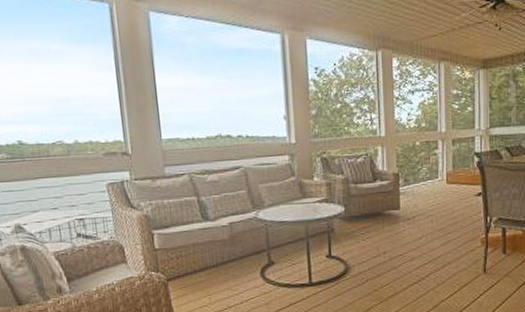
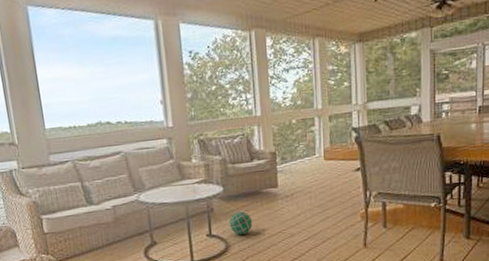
volleyball: none [349,233,374,257] -> present [228,212,253,235]

